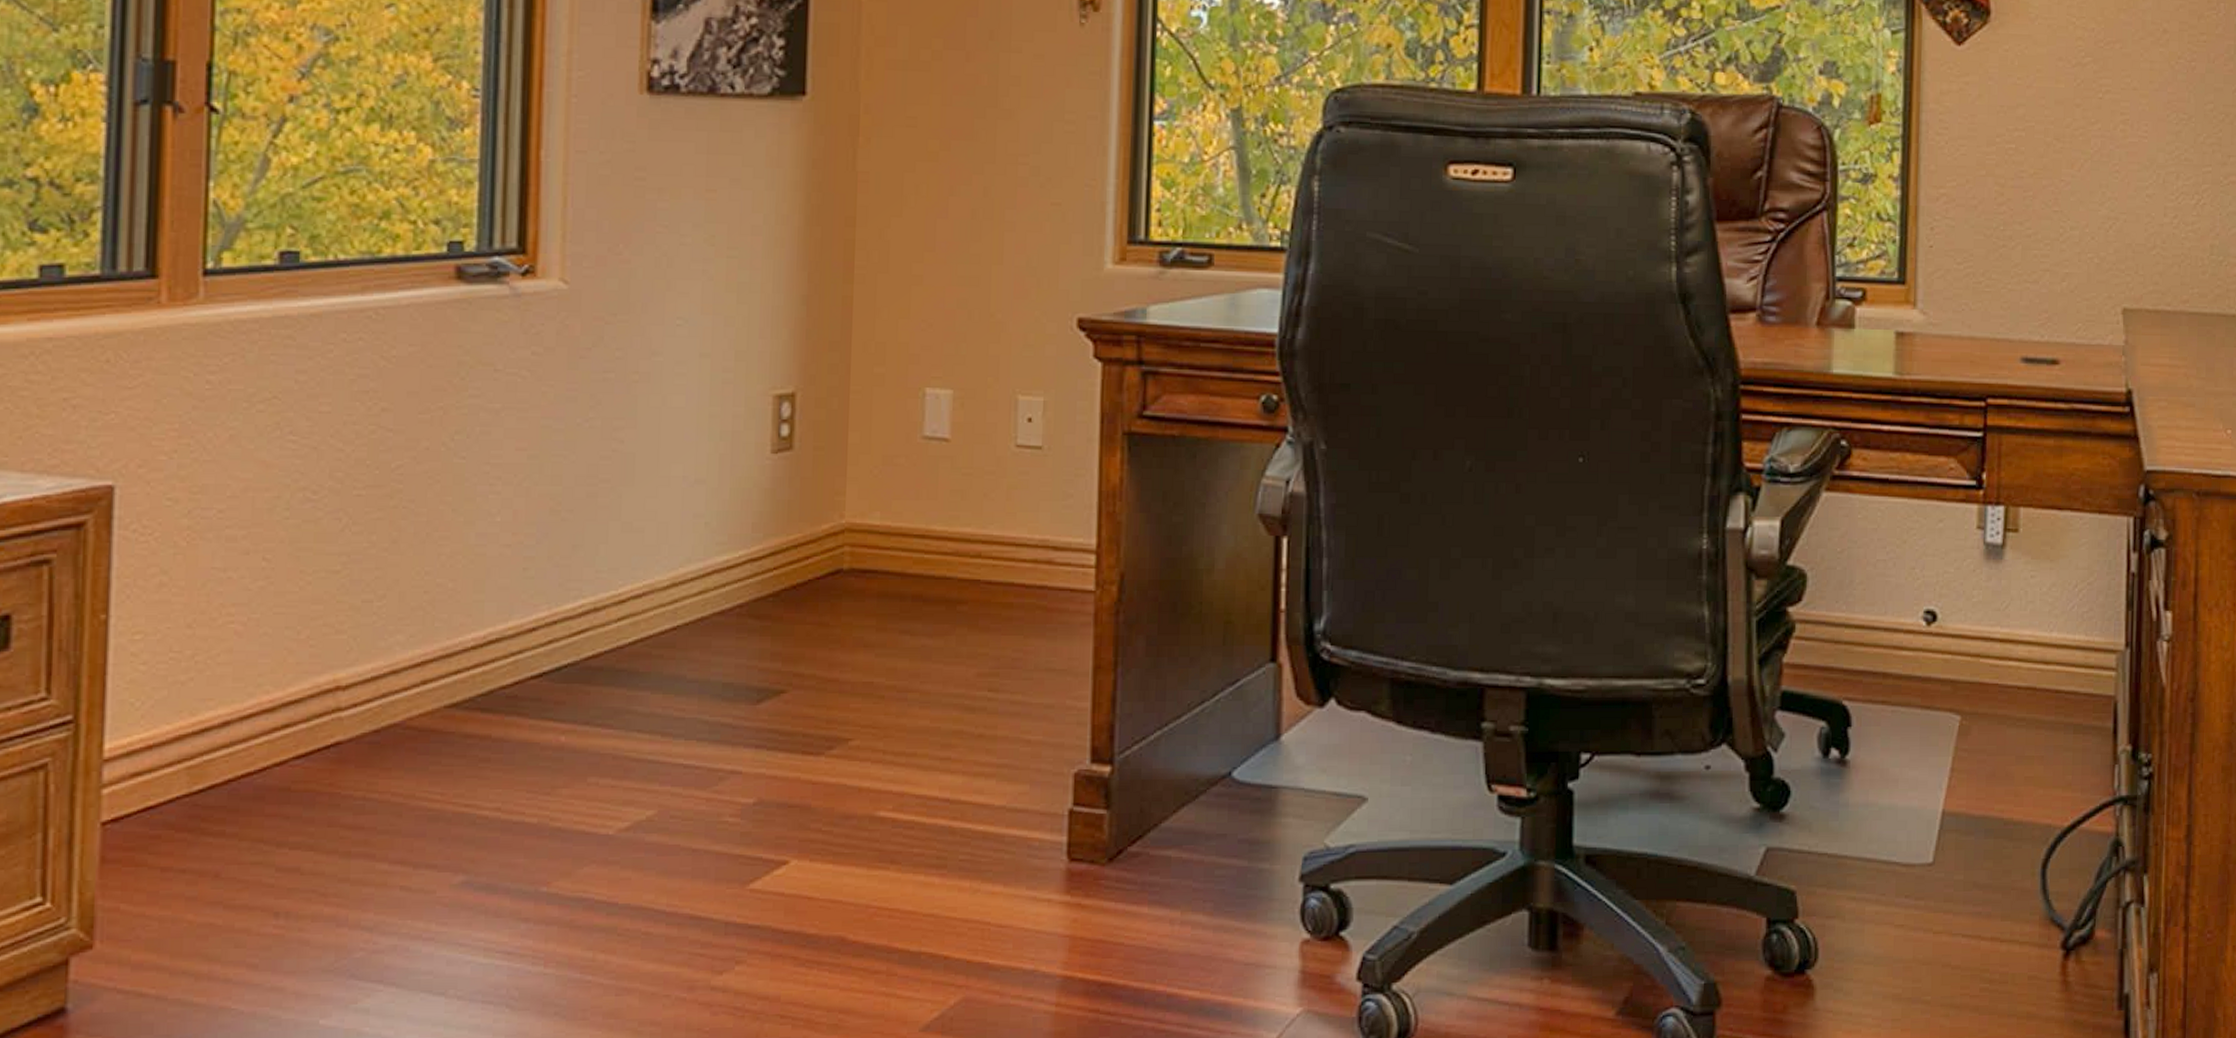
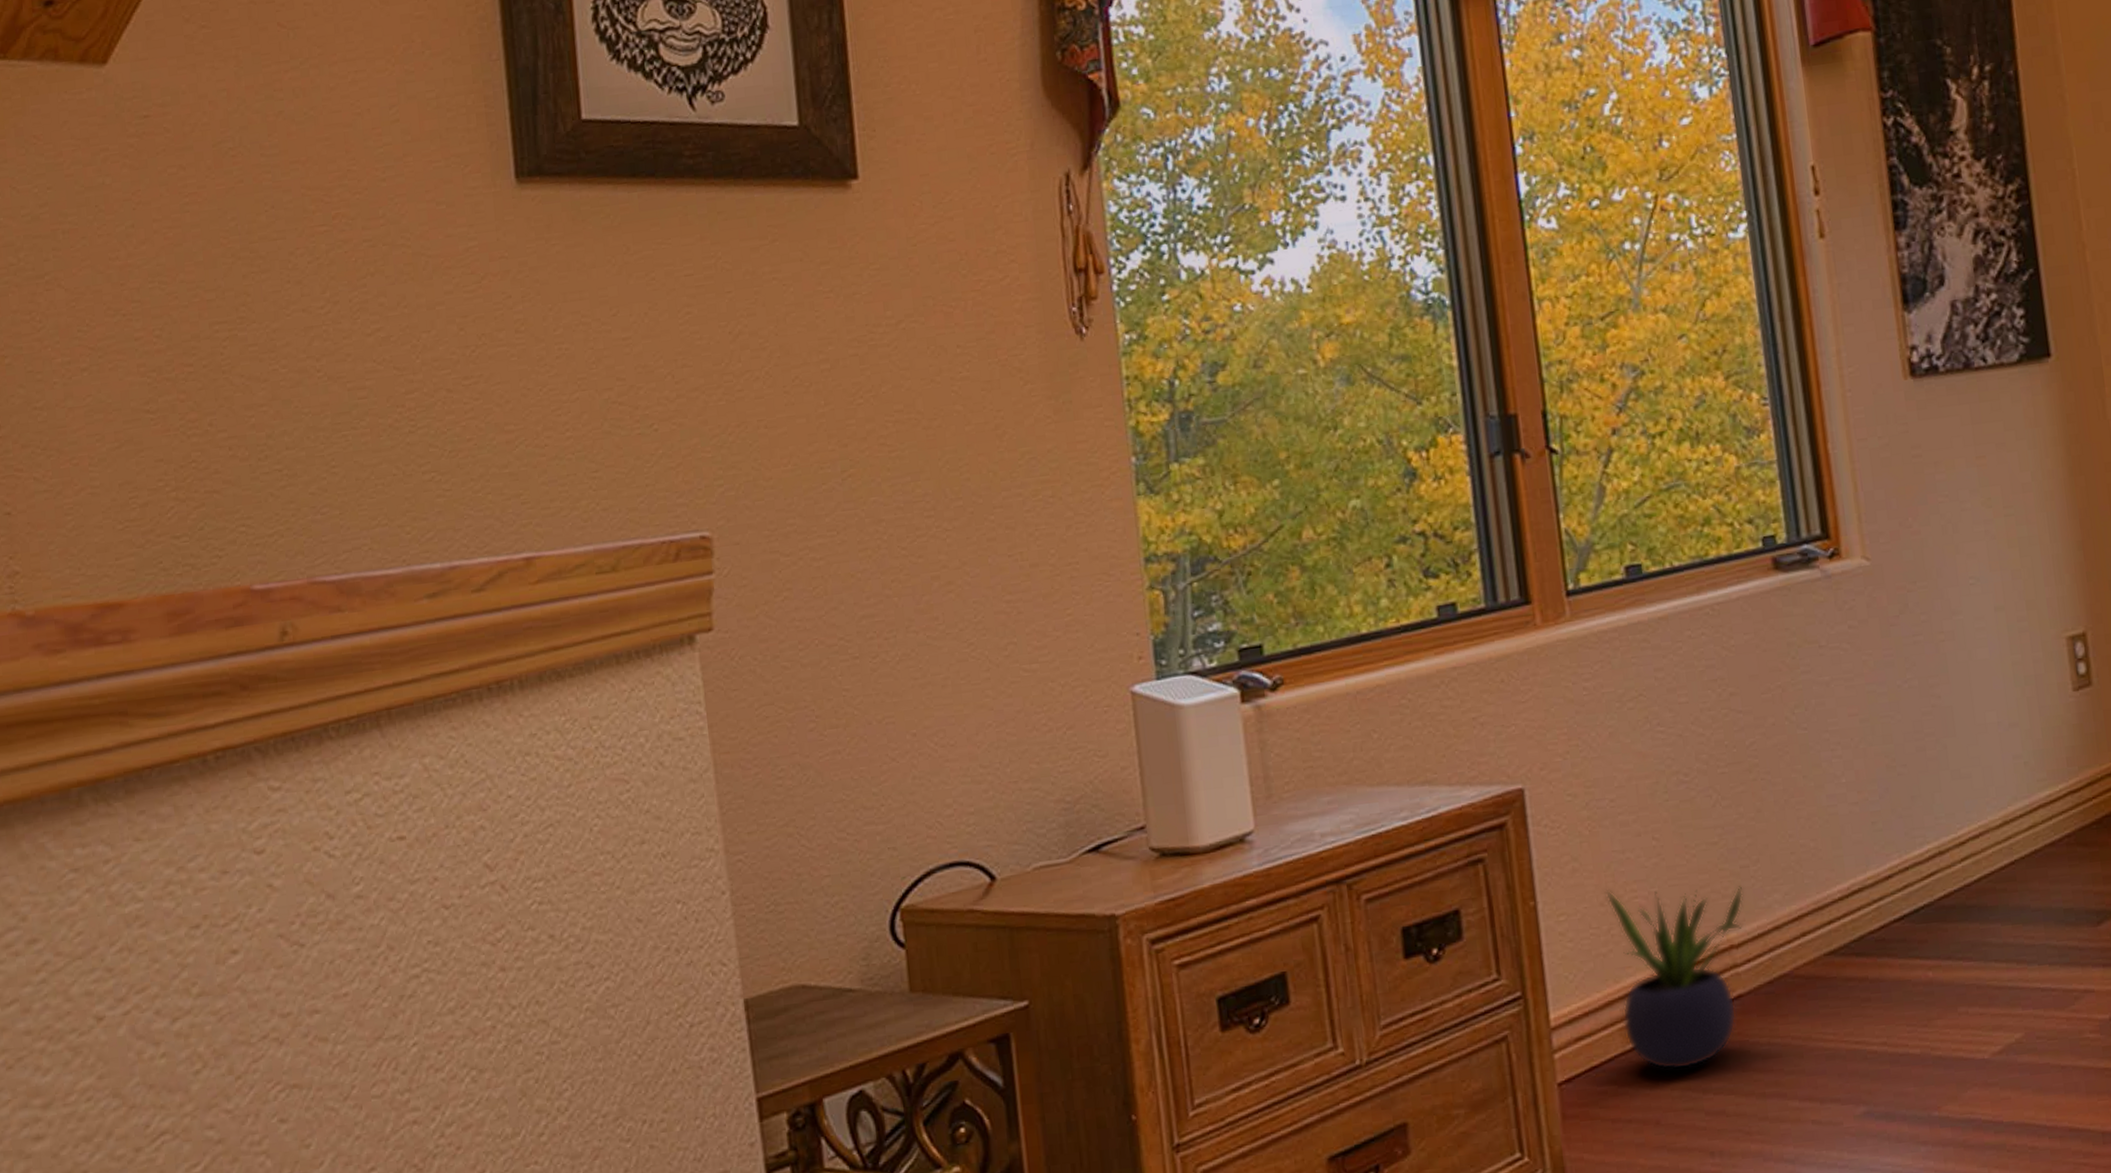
potted plant: none [192,610,362,819] -> present [1605,886,1744,1070]

